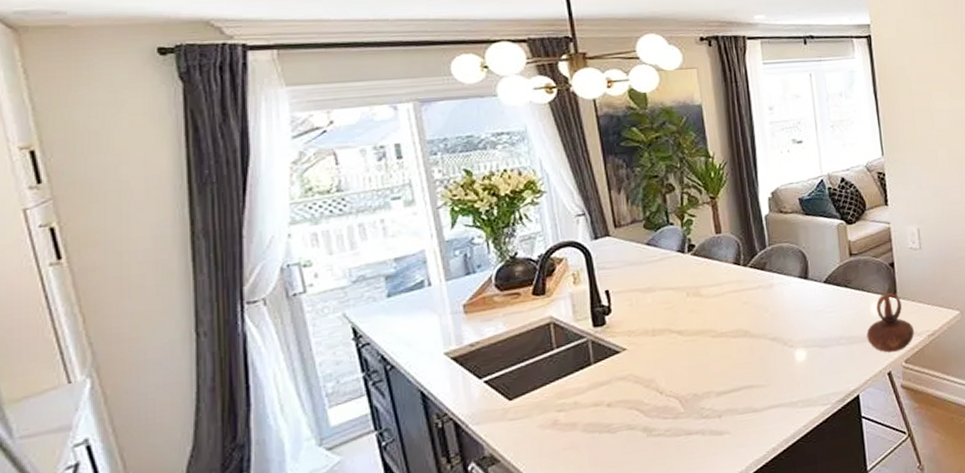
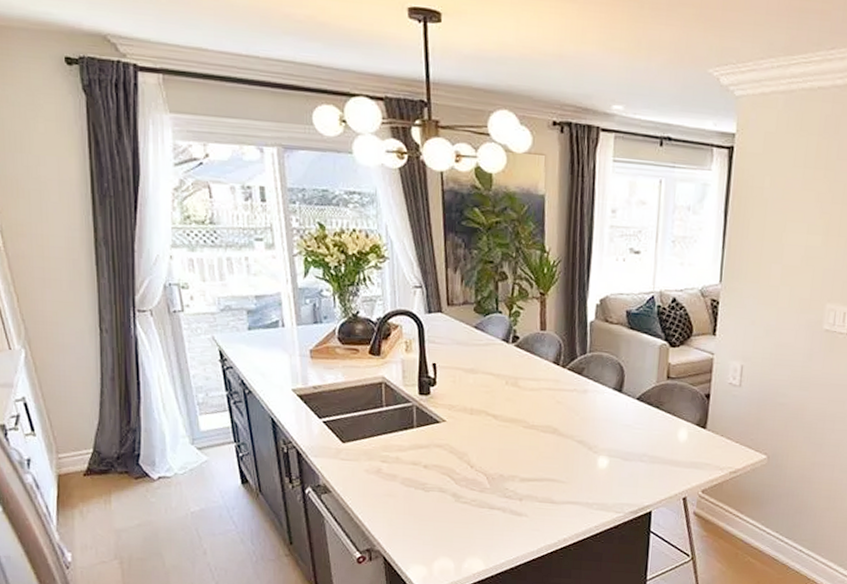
teapot: present [866,292,914,353] -> none [669,422,717,480]

